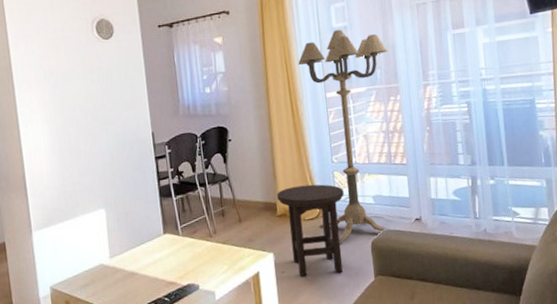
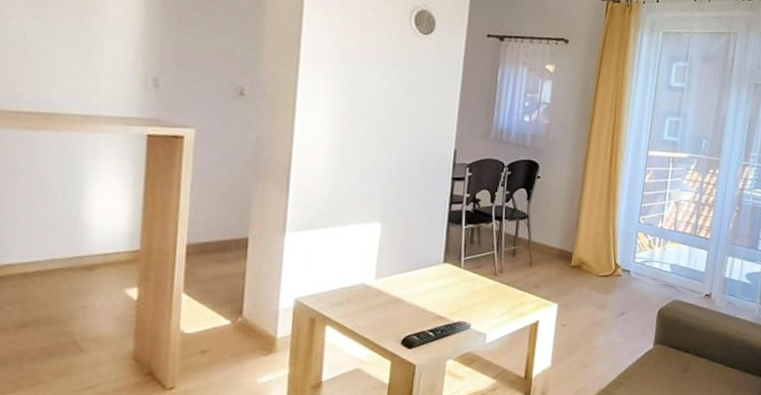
stool: present [277,184,344,276] -> none [575,239,644,335]
floor lamp: present [298,29,388,245] -> none [611,88,718,307]

